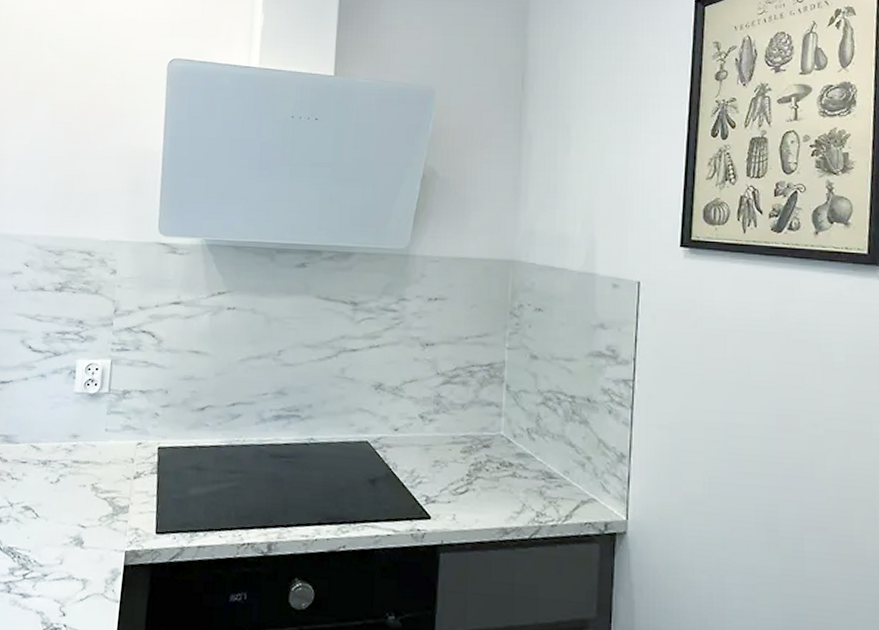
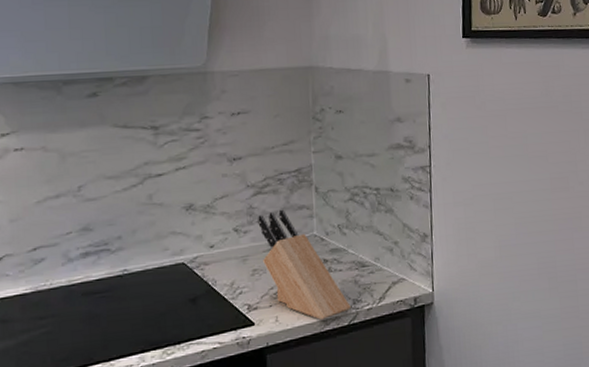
knife block: none [444,402,534,528] -> present [258,209,351,321]

